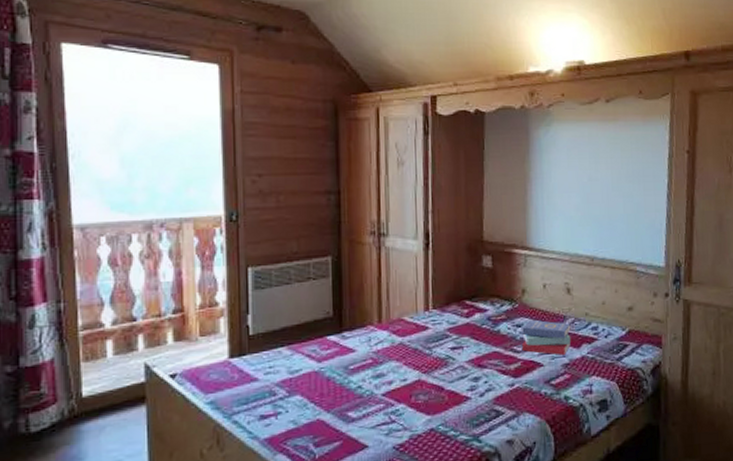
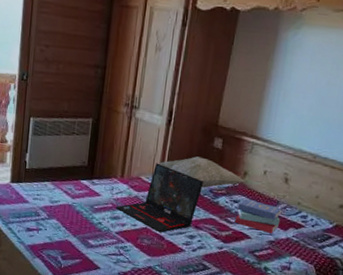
laptop: none [376,297,480,383] -> present [115,163,204,233]
decorative pillow: none [423,281,525,317] -> present [159,156,245,188]

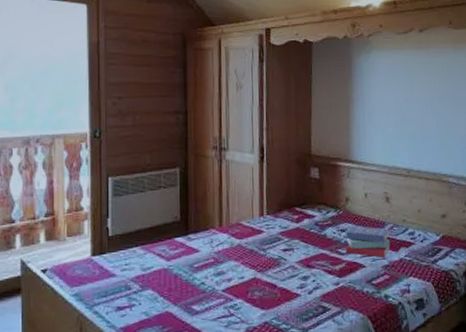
laptop: present [115,163,204,233] -> none [217,204,308,281]
decorative pillow: present [159,156,245,188] -> none [258,190,348,222]

